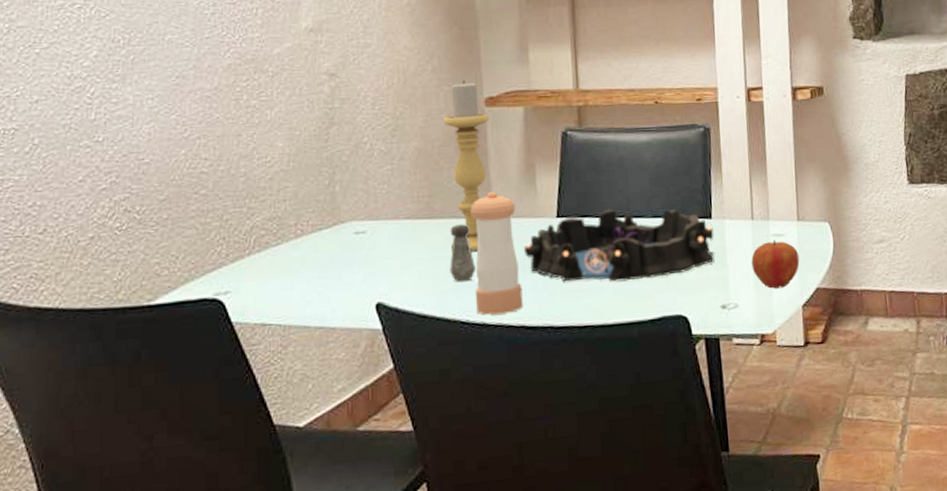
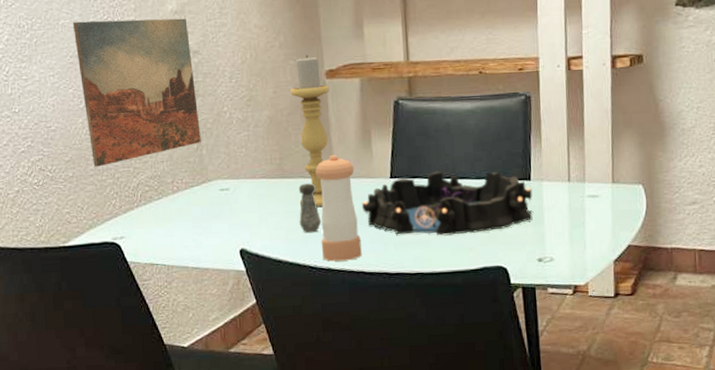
wall art: none [181,36,334,207] -> present [72,18,201,167]
apple: present [751,239,800,290] -> none [567,200,613,246]

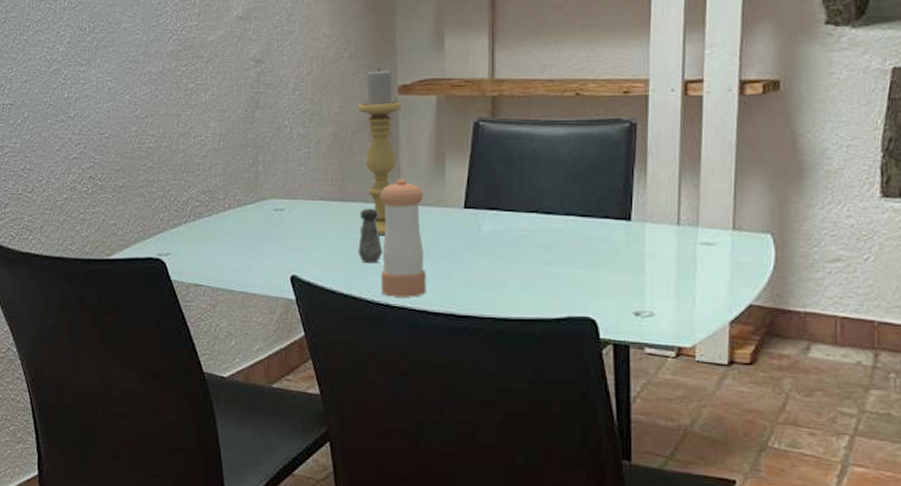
wall art: present [72,18,201,167] -> none [134,24,258,178]
decorative bowl: present [361,171,533,236] -> none [429,203,632,278]

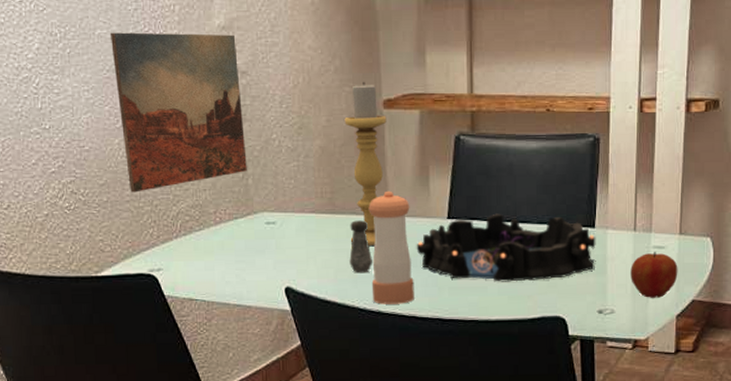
wall art: none [134,24,258,178] -> present [109,32,247,193]
decorative bowl: none [429,203,632,278] -> present [416,213,596,282]
apple: none [673,248,731,302] -> present [631,251,678,299]

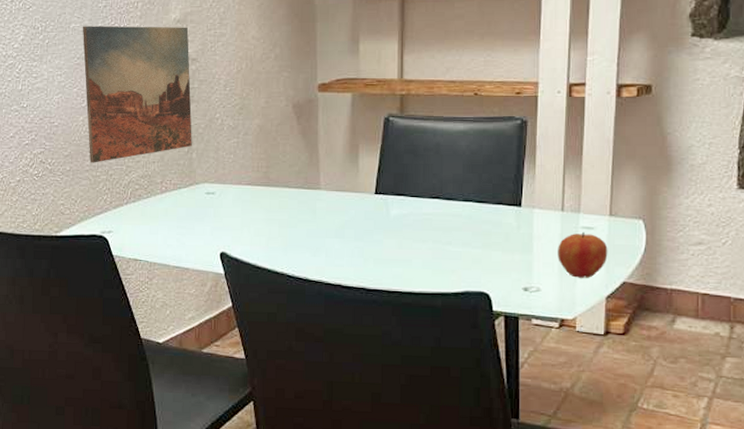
candle holder: present [344,81,387,246] -> none [282,67,321,217]
salt shaker: present [349,220,373,274] -> none [281,193,303,242]
pepper shaker: present [368,190,414,304] -> none [300,166,341,273]
decorative bowl: present [416,213,596,282] -> none [344,190,522,256]

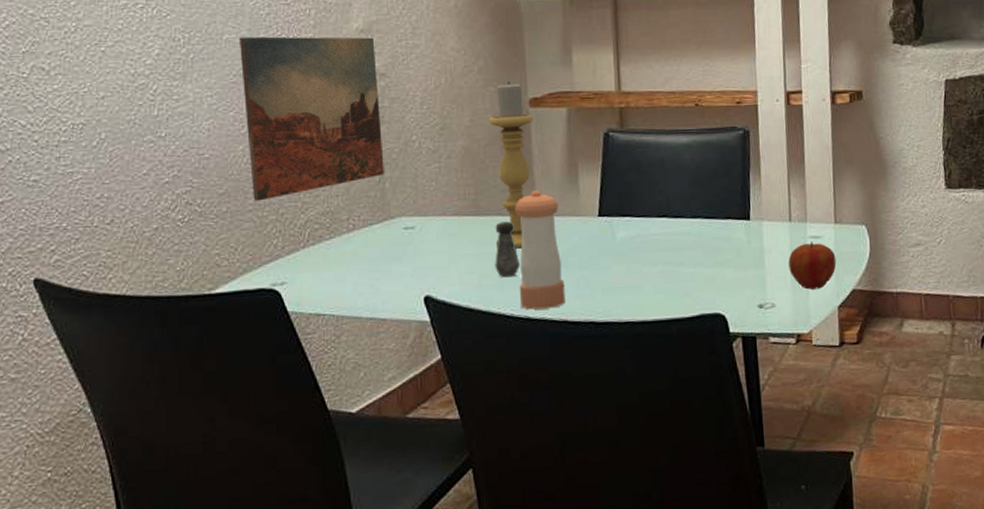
salt shaker: none [281,193,303,242] -> present [495,221,521,278]
candle holder: none [282,67,321,217] -> present [489,81,533,248]
pepper shaker: none [300,166,341,273] -> present [515,190,565,310]

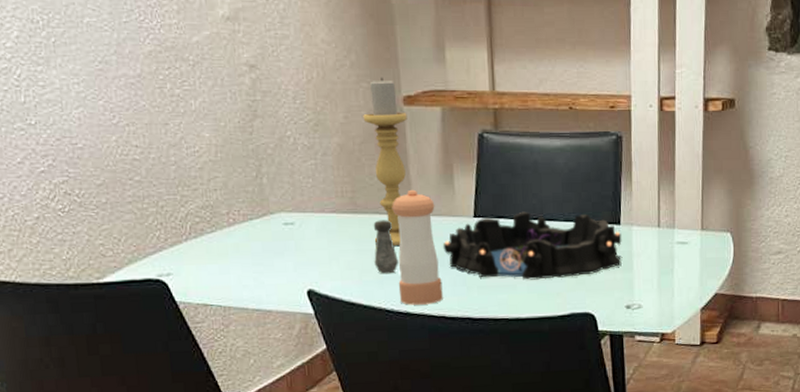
wall art: present [238,36,384,201] -> none [100,21,261,193]
decorative bowl: none [566,209,753,280] -> present [442,211,622,280]
apple: present [788,241,837,291] -> none [656,246,701,293]

